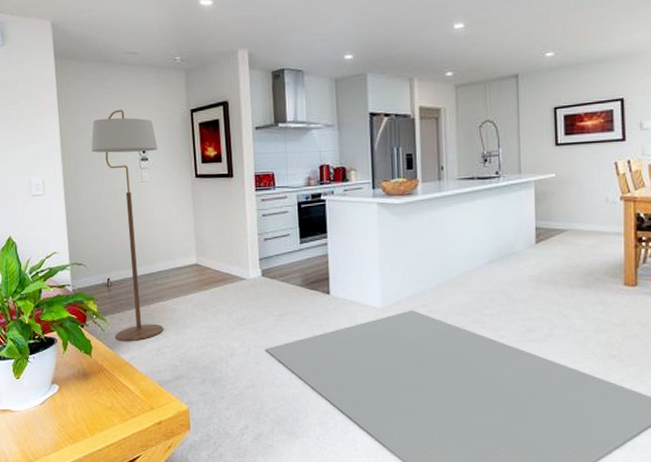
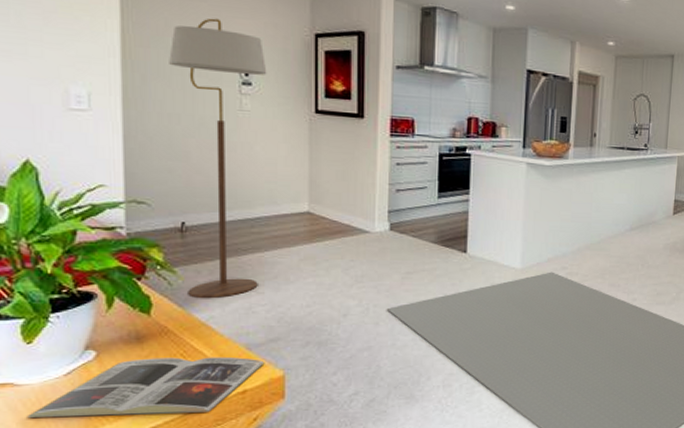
magazine: none [19,391,173,439] -> present [27,356,265,418]

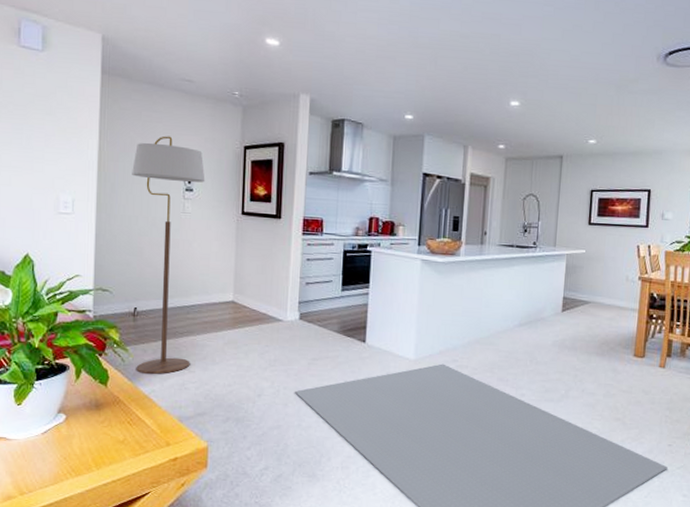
magazine: present [27,356,265,418] -> none [13,423,193,475]

